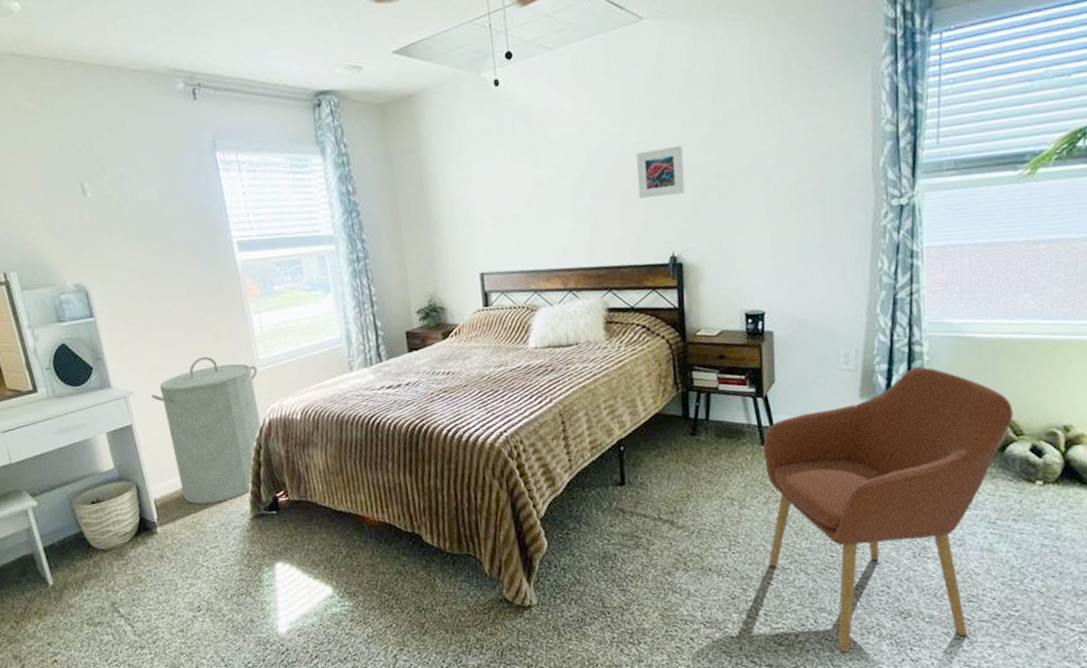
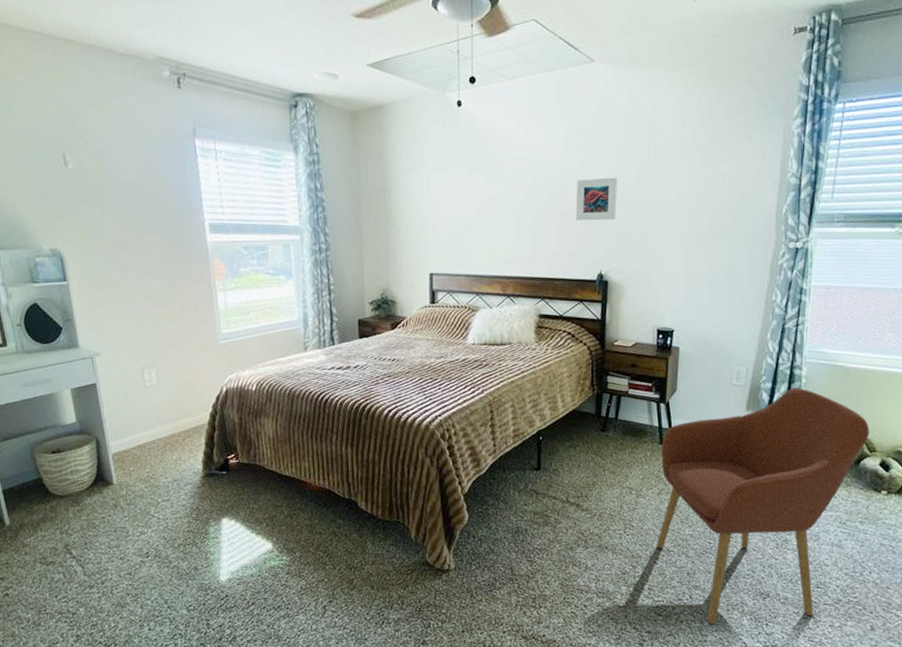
laundry hamper: present [151,356,261,505] -> none [117,326,219,461]

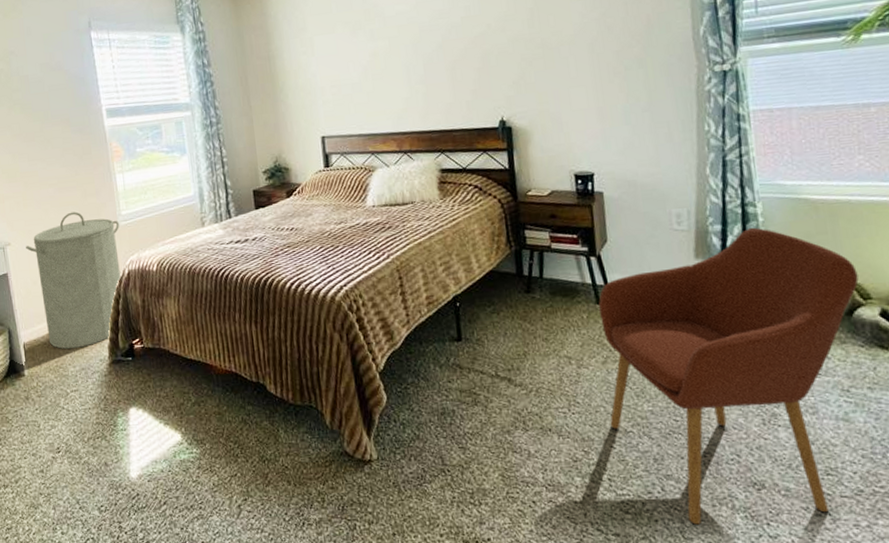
laundry hamper: none [117,326,219,461] -> present [26,211,121,350]
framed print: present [576,177,617,221] -> none [464,18,512,68]

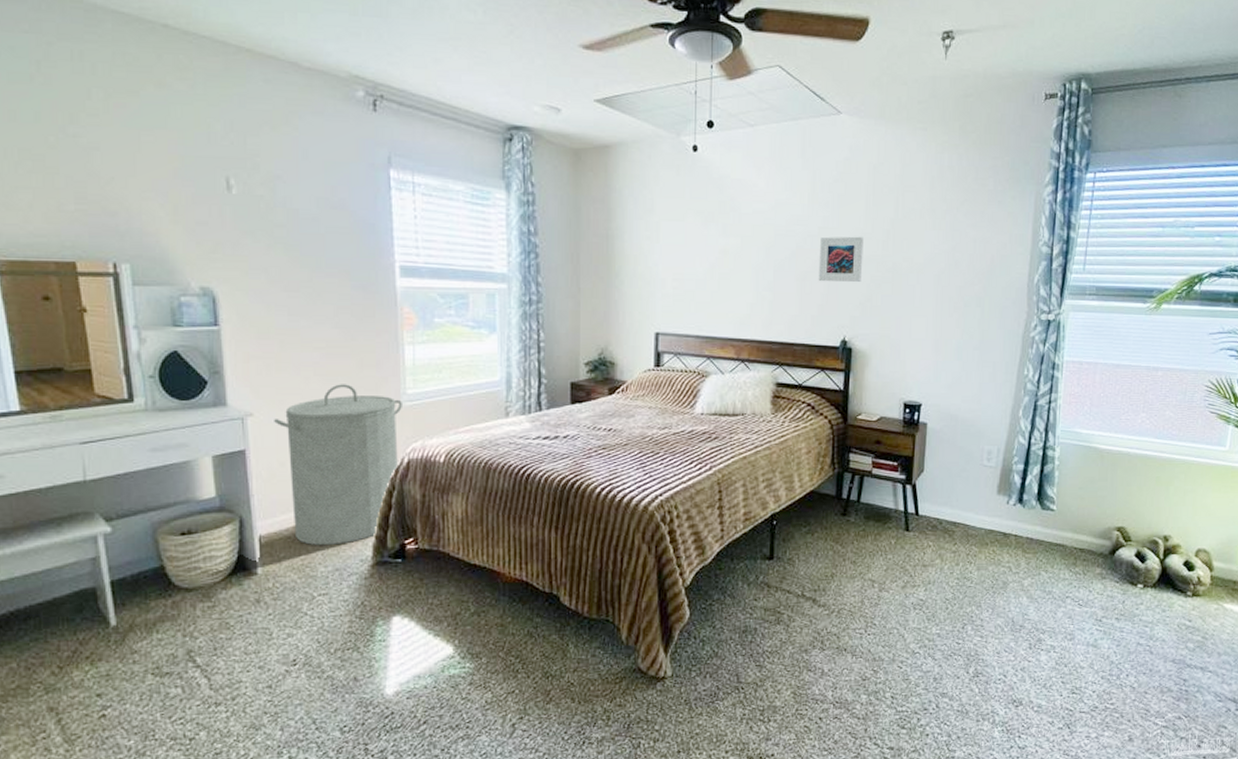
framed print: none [464,18,512,68] -> present [818,236,864,283]
armchair: present [599,227,859,526] -> none [900,469,1124,739]

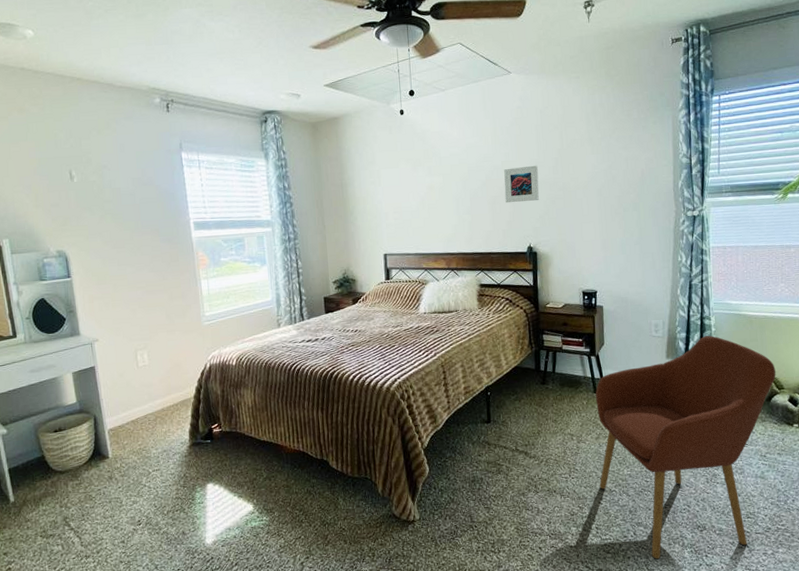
laundry hamper: present [274,384,402,546] -> none [113,312,203,434]
armchair: none [900,469,1124,739] -> present [595,335,776,560]

